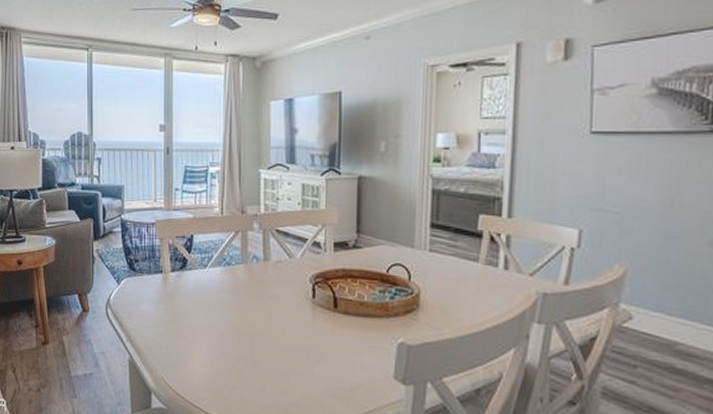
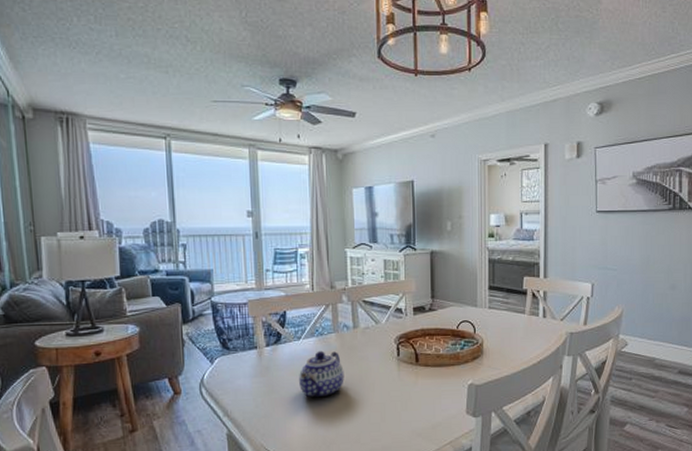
teapot: none [203,282,251,336] -> present [299,351,344,398]

